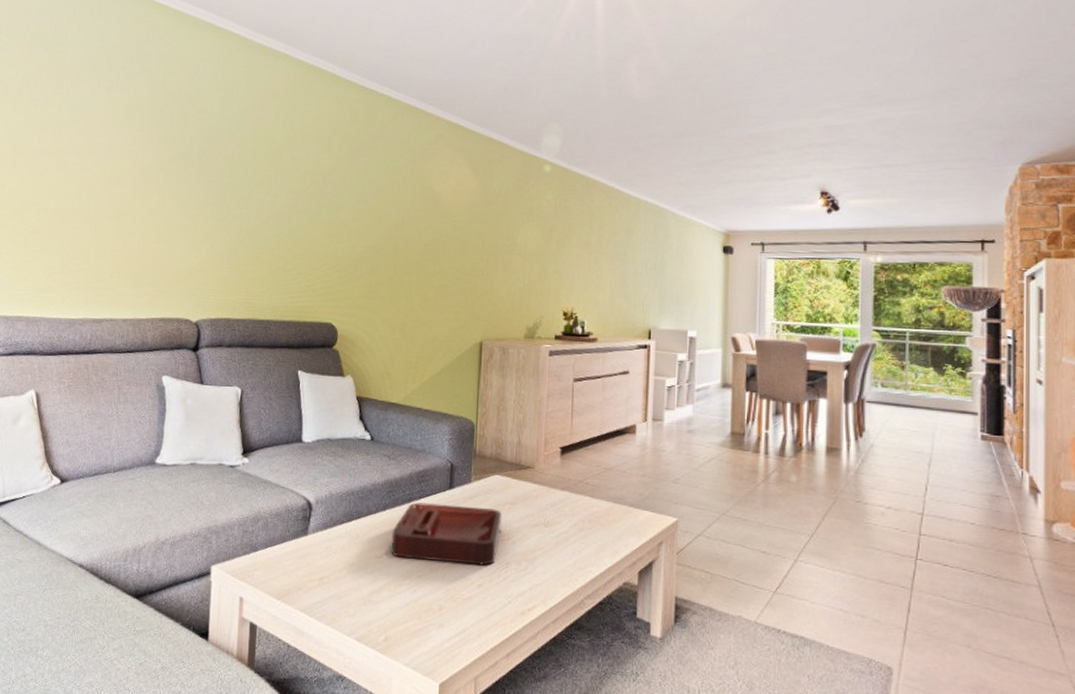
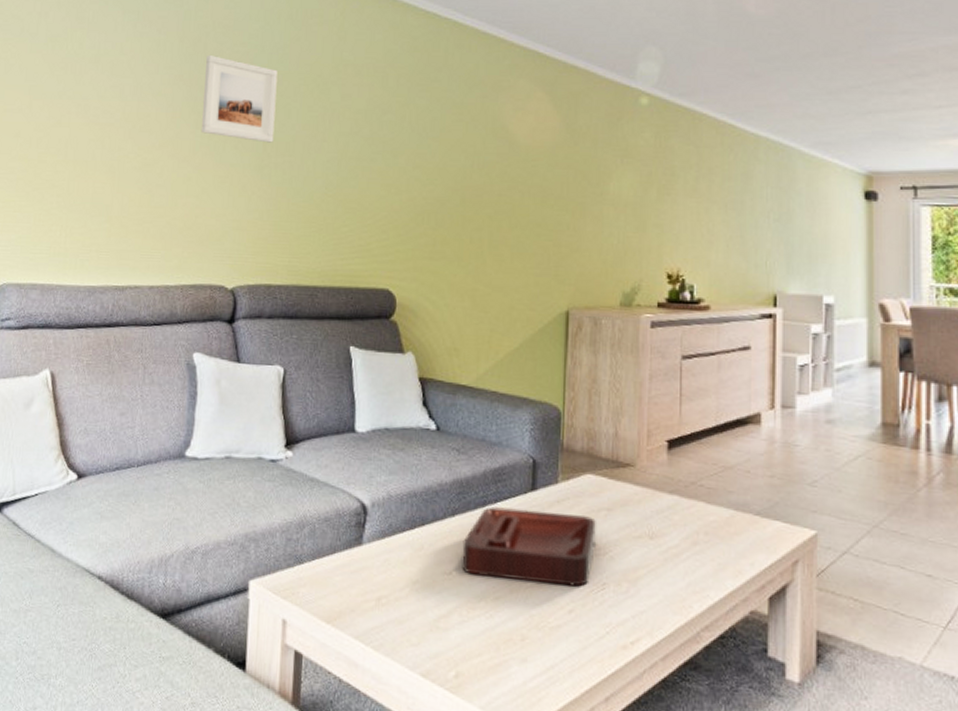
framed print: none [169,120,236,198] -> present [202,54,278,143]

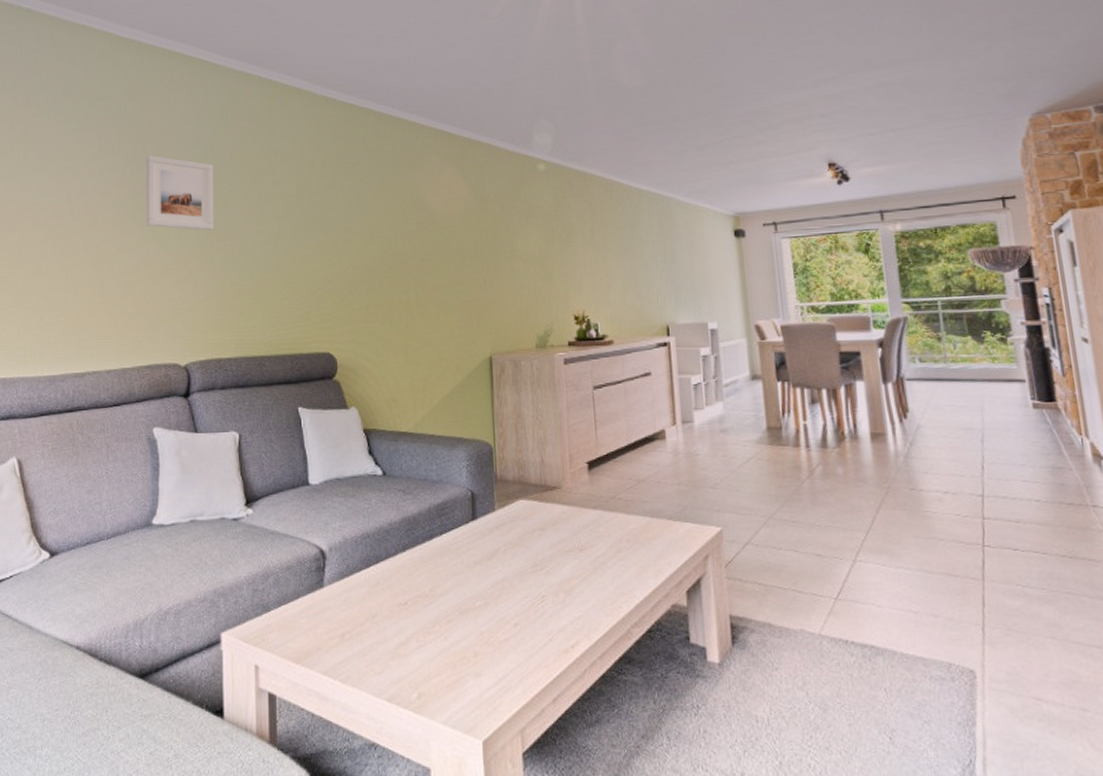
decorative tray: present [462,507,597,587] -> none [414,537,534,603]

